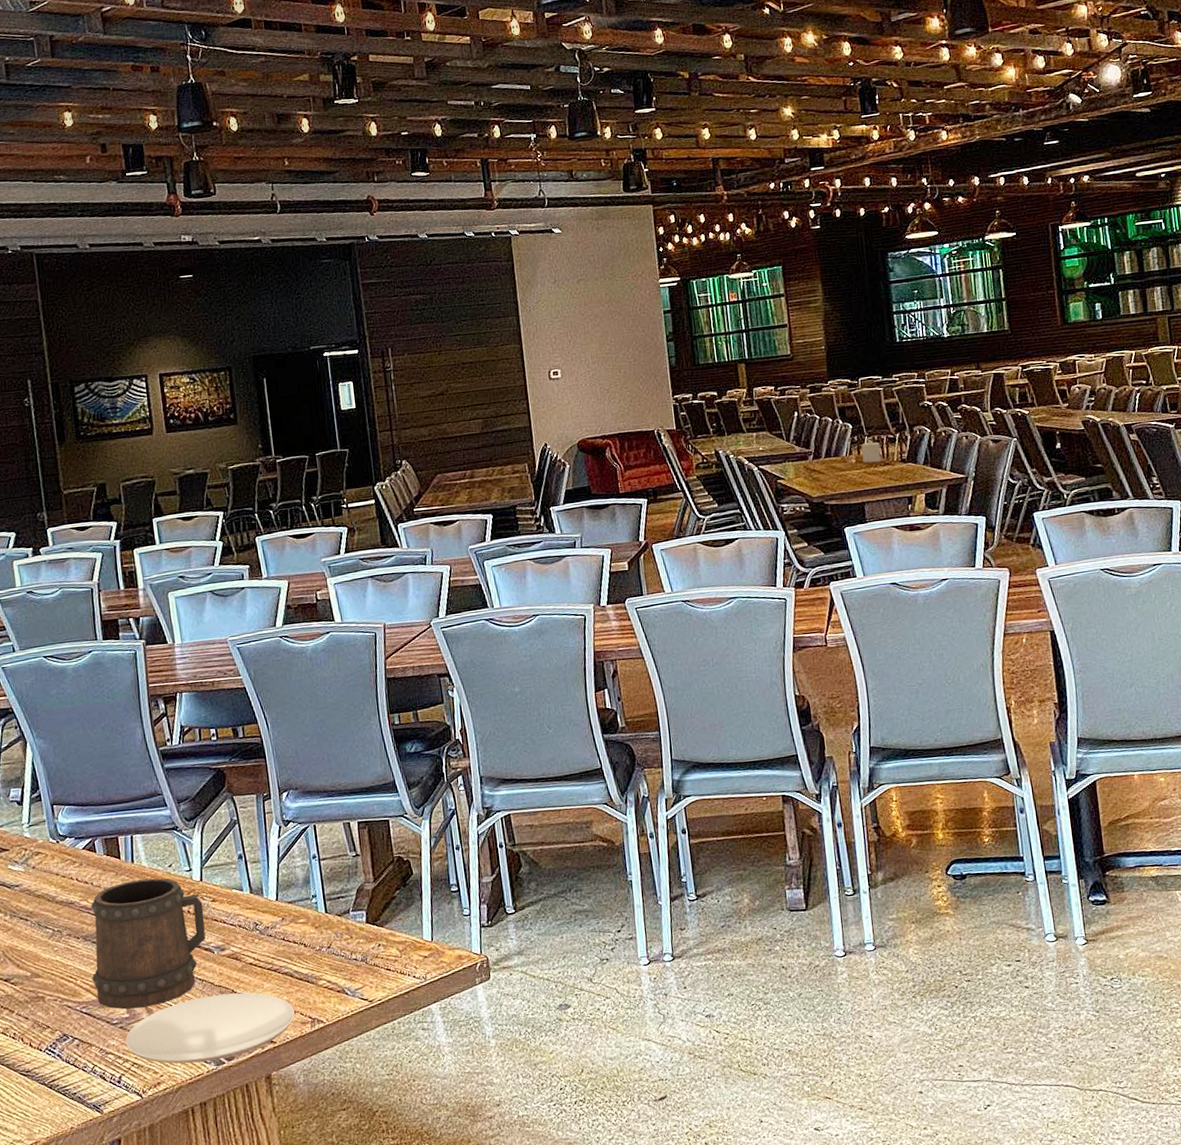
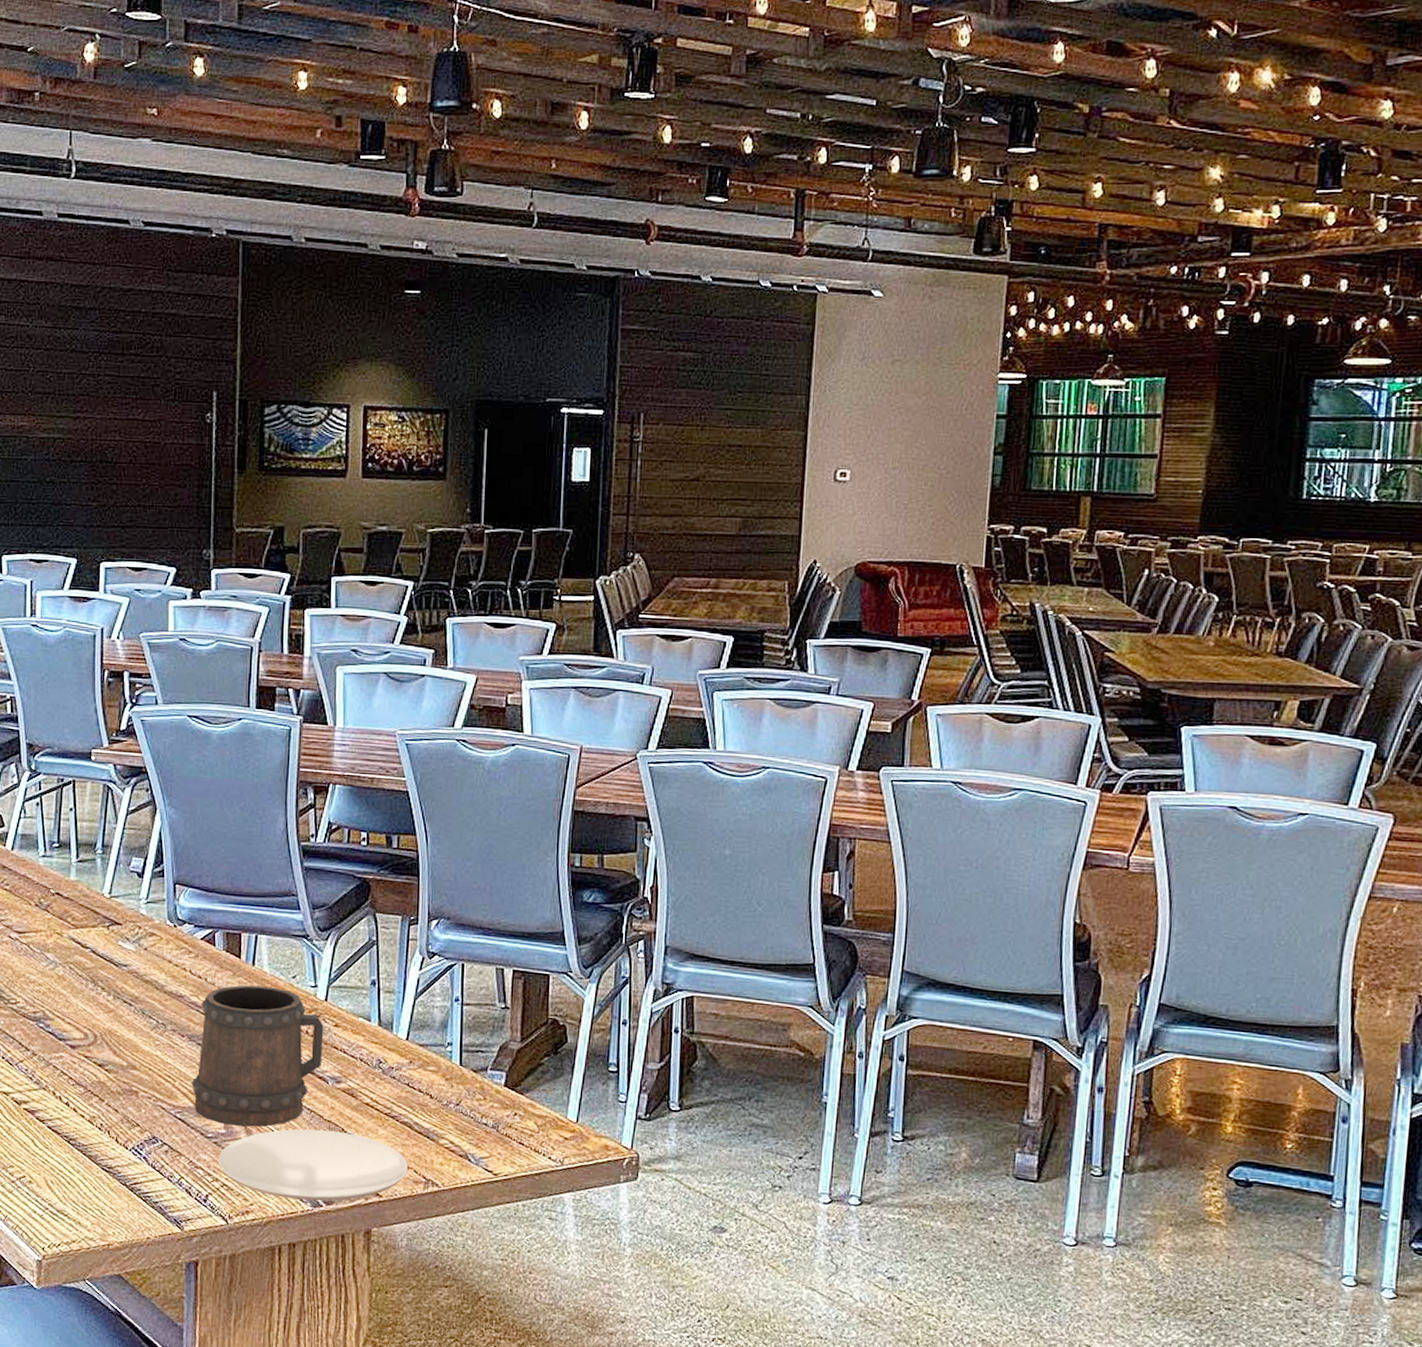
candle: present [861,440,882,463] -> none [1224,620,1251,651]

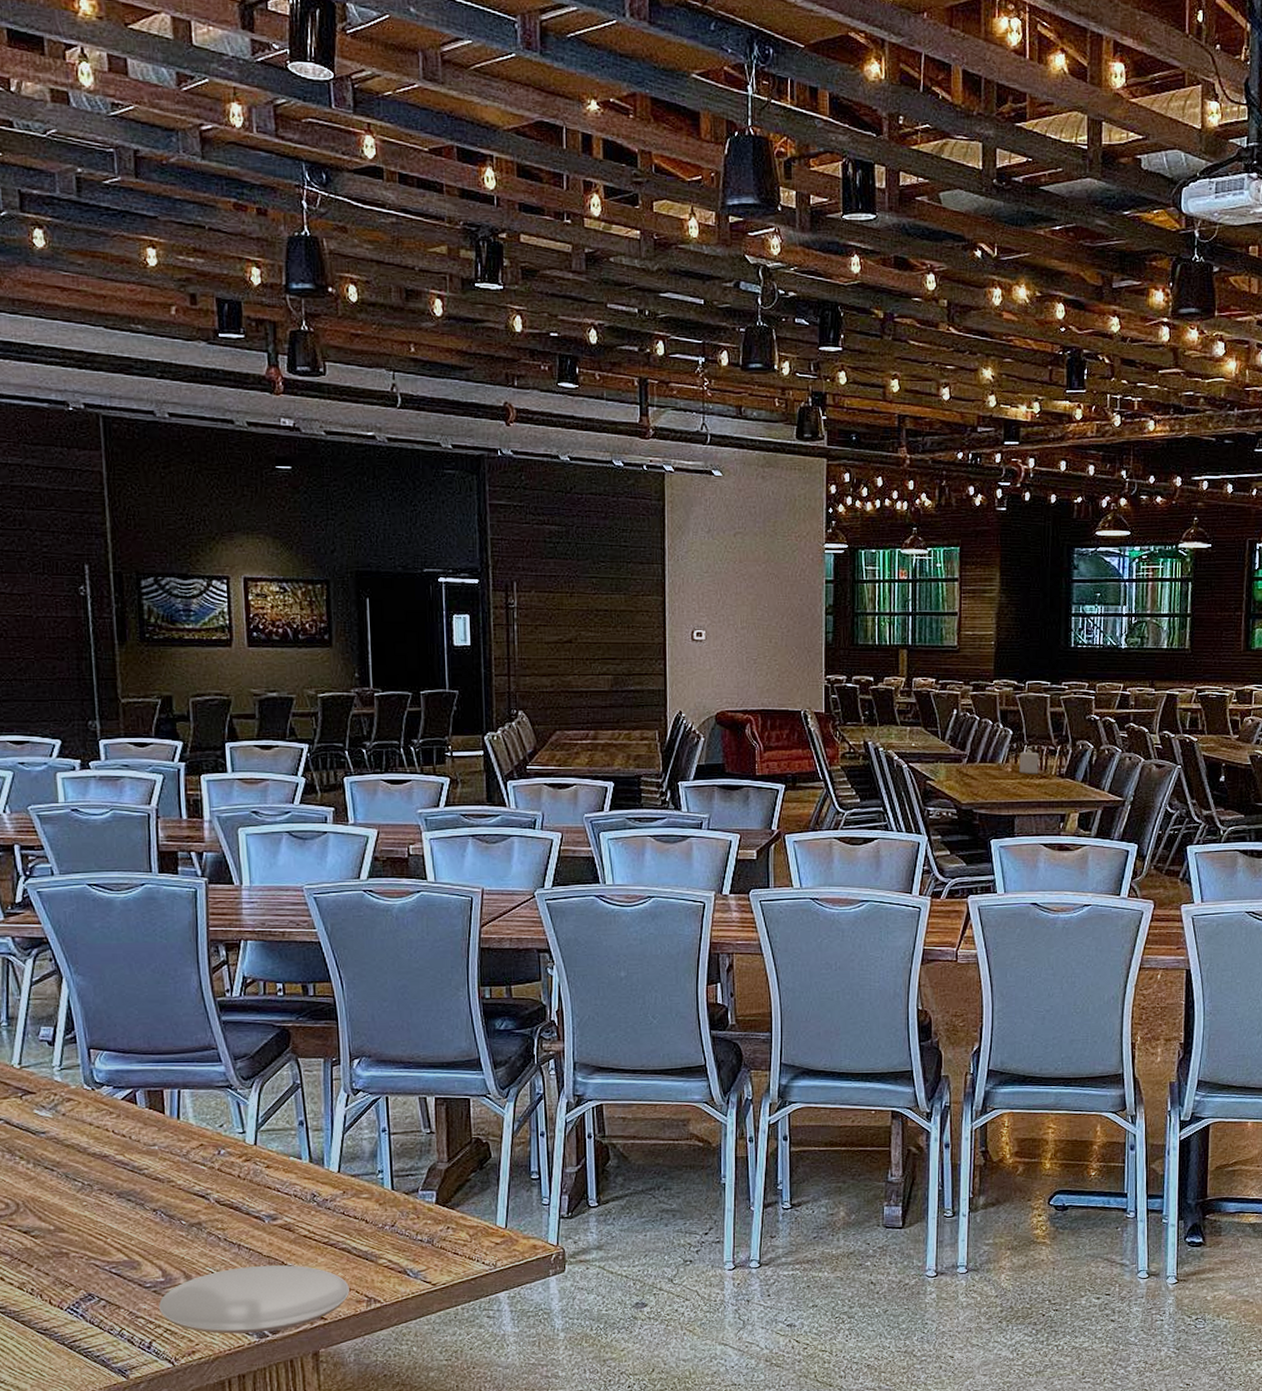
beer mug: present [191,985,324,1127] -> none [123,1137,257,1273]
candle: none [1224,620,1251,651] -> present [1019,749,1039,774]

